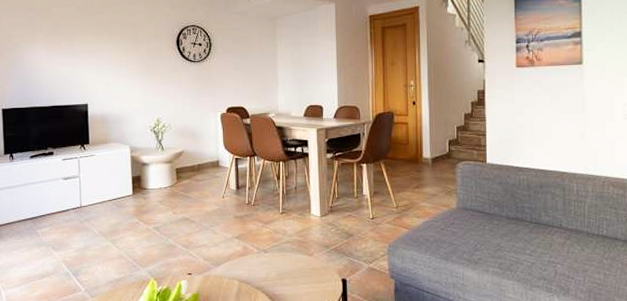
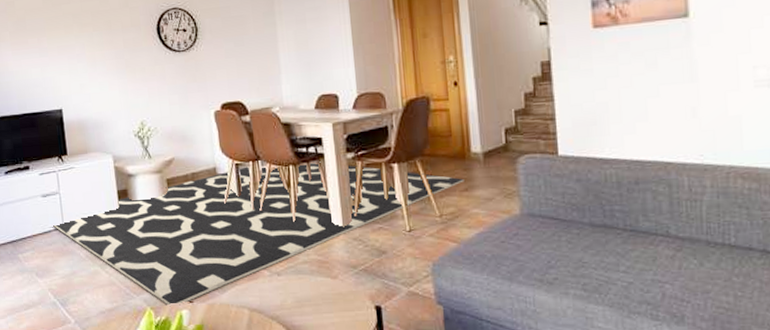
rug: none [71,159,416,278] -> present [53,161,464,307]

